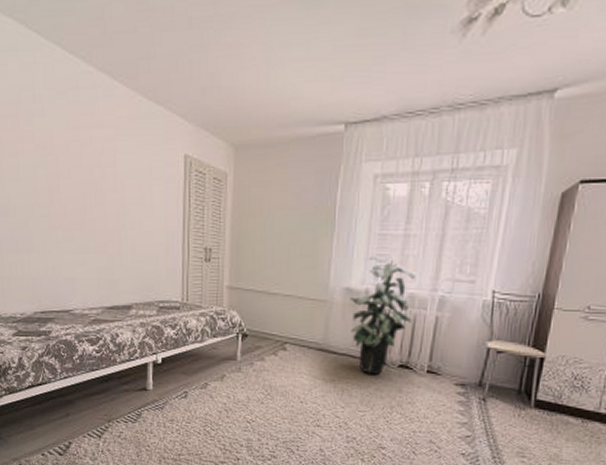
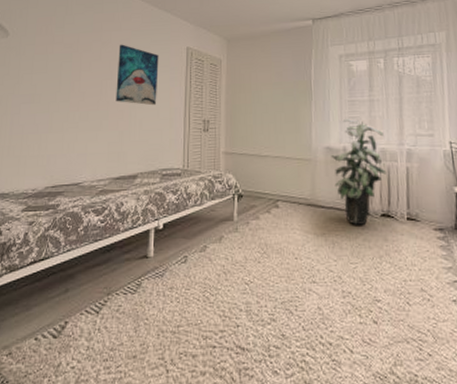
wall art: none [101,147,151,227] -> present [116,44,159,106]

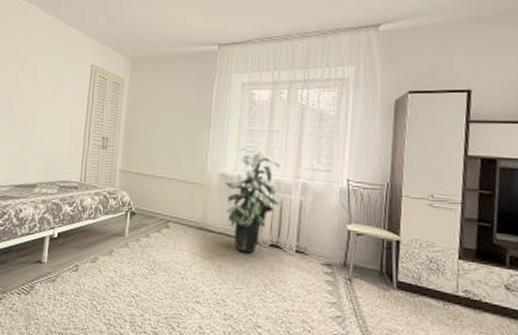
wall art: present [116,44,159,106] -> none [20,57,64,119]

